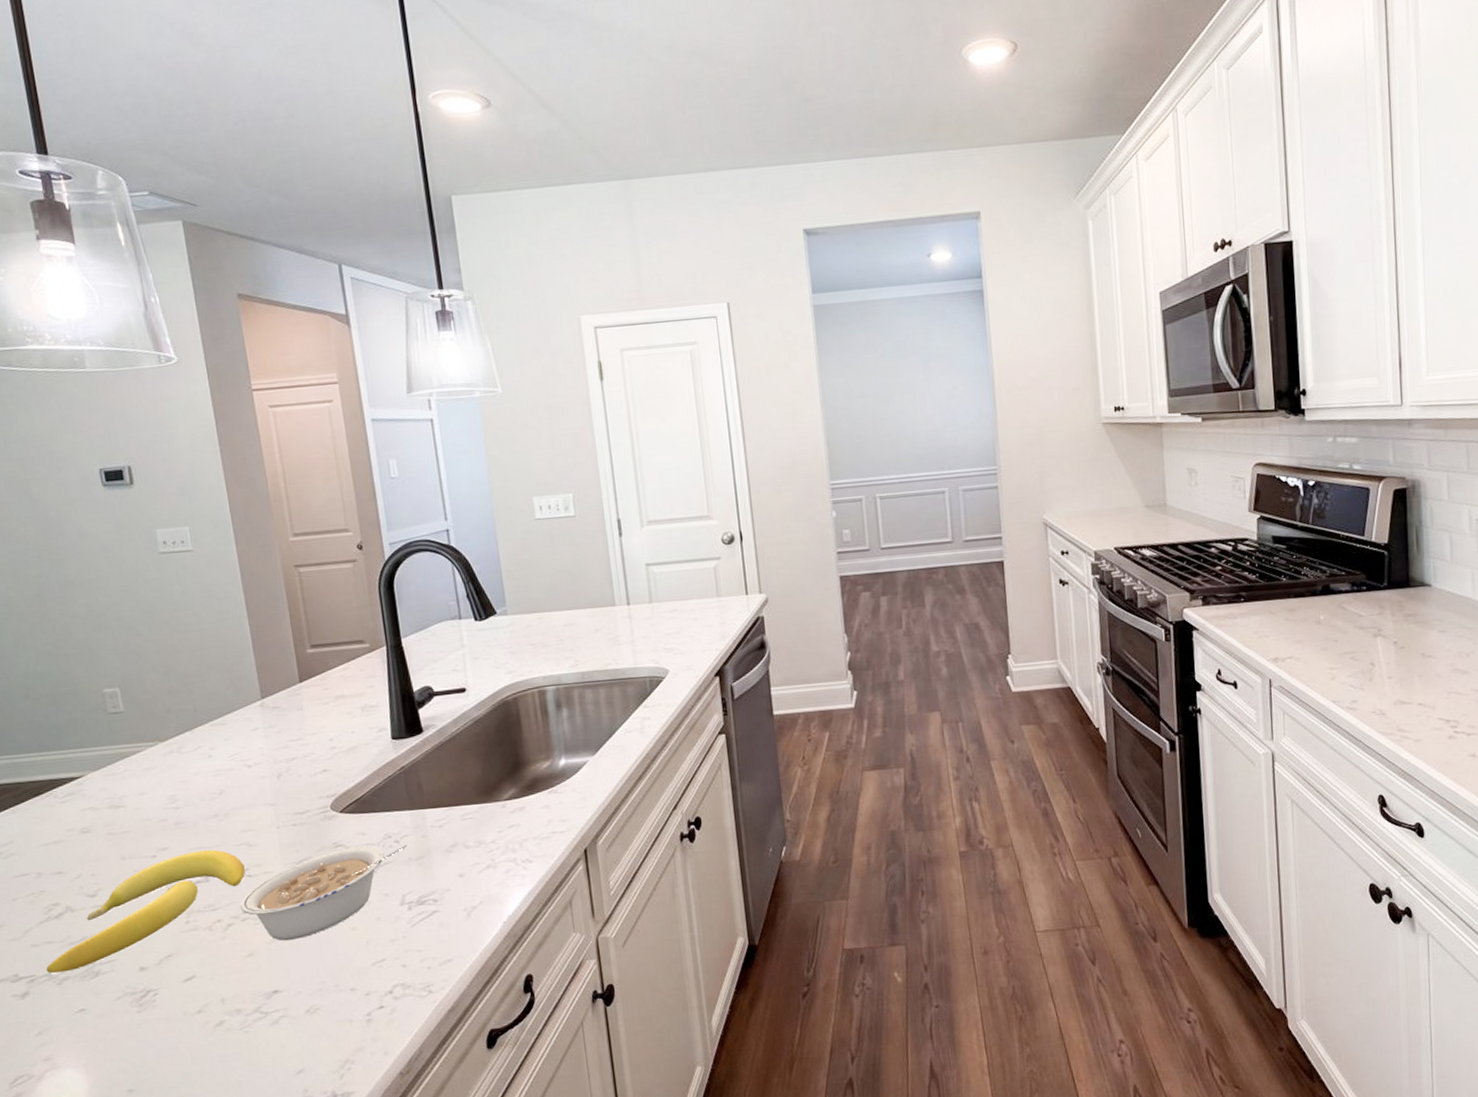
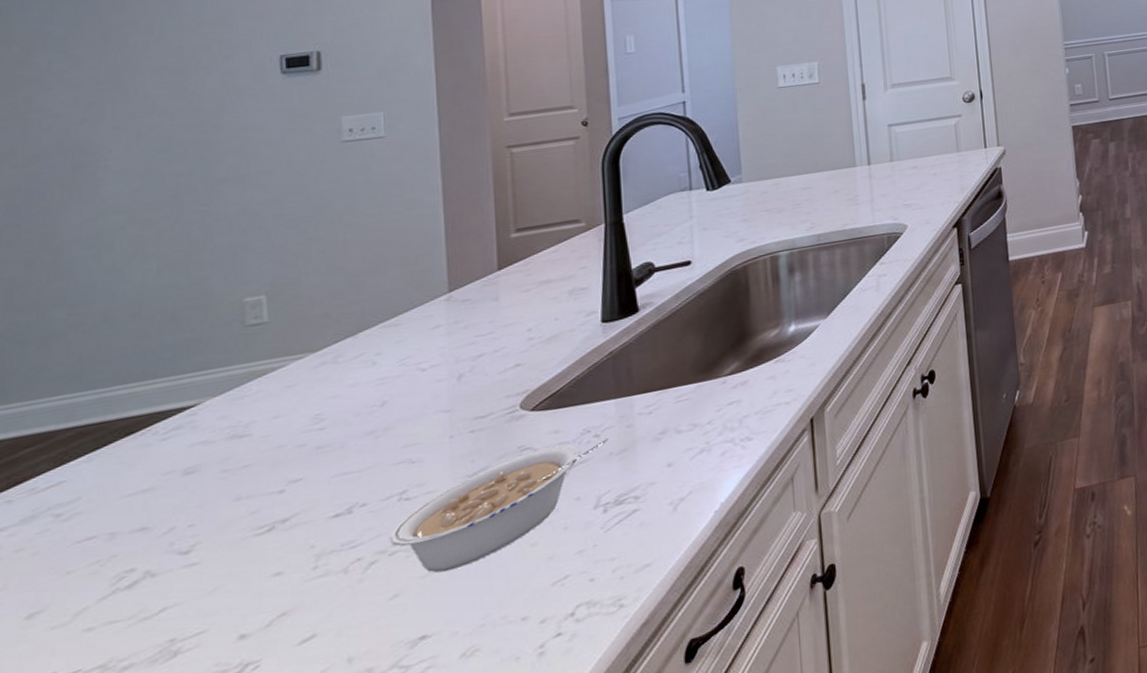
banana: present [46,850,245,973] -> none [99,473,402,664]

